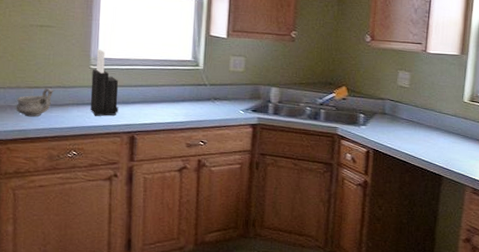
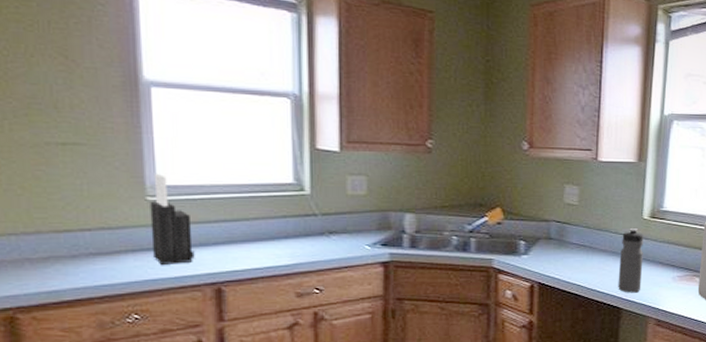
bowl: present [15,88,55,117] -> none [37,231,97,273]
water bottle: none [440,109,463,164] -> present [618,229,643,293]

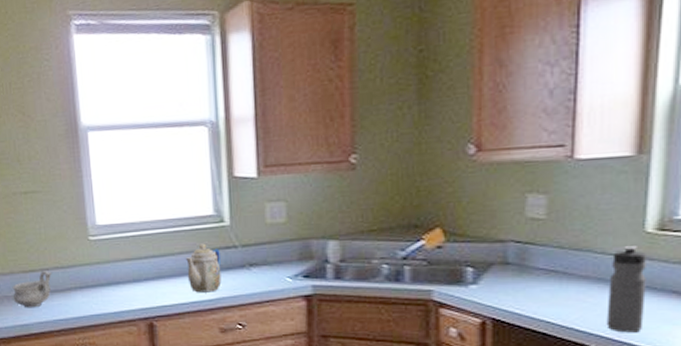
bowl: none [37,231,97,273] -> present [12,271,53,308]
knife block: present [150,173,195,265] -> none [91,213,130,300]
teapot: none [262,210,299,258] -> present [186,243,222,293]

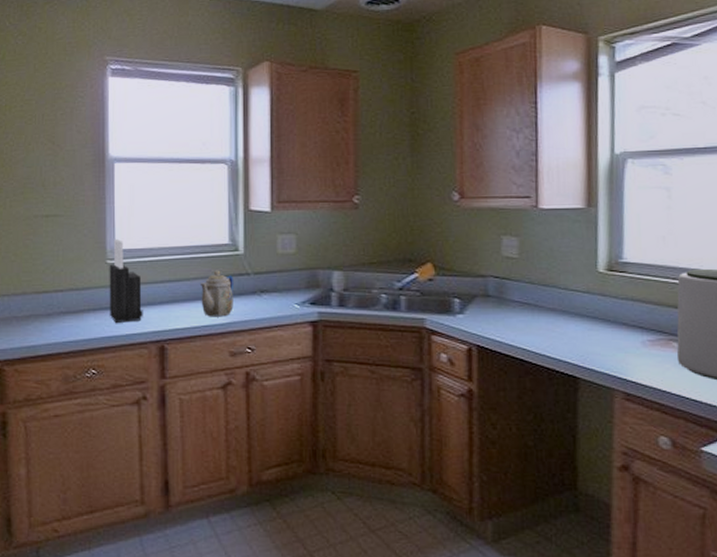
bowl: present [12,271,53,308] -> none [22,292,67,329]
knife block: none [91,213,130,300] -> present [109,238,143,323]
water bottle: present [606,246,646,333] -> none [571,284,602,360]

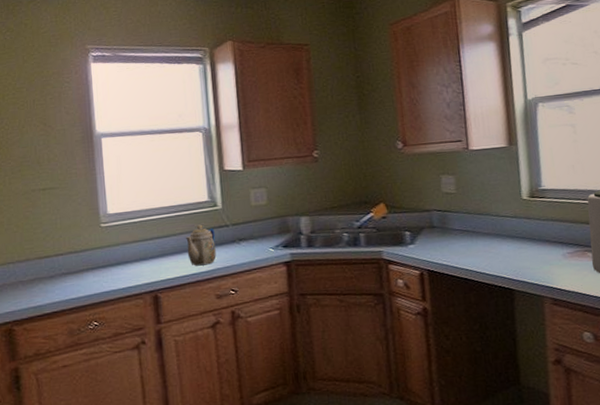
knife block: present [109,238,143,323] -> none [103,204,137,279]

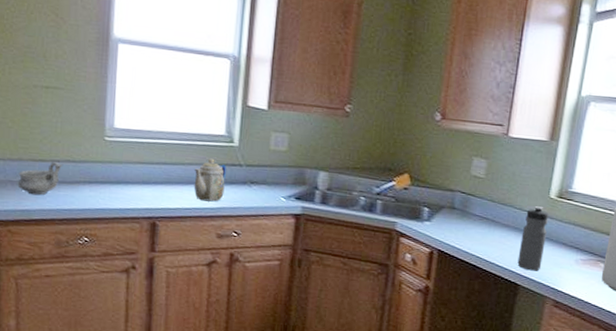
bowl: none [27,256,67,291] -> present [17,162,63,196]
water bottle: none [503,209,531,274] -> present [517,206,549,271]

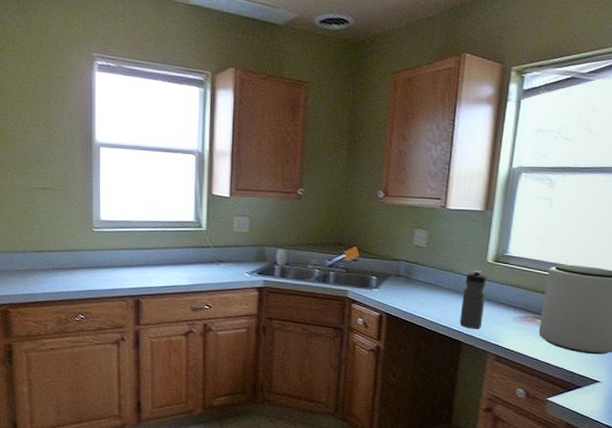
bowl: present [17,162,63,196] -> none [23,252,60,281]
teapot: present [194,158,226,202] -> none [170,242,197,280]

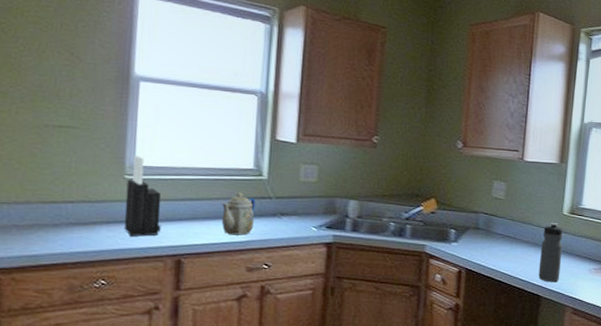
knife block: none [95,211,123,280] -> present [124,155,161,237]
teapot: none [170,242,197,280] -> present [221,192,255,235]

